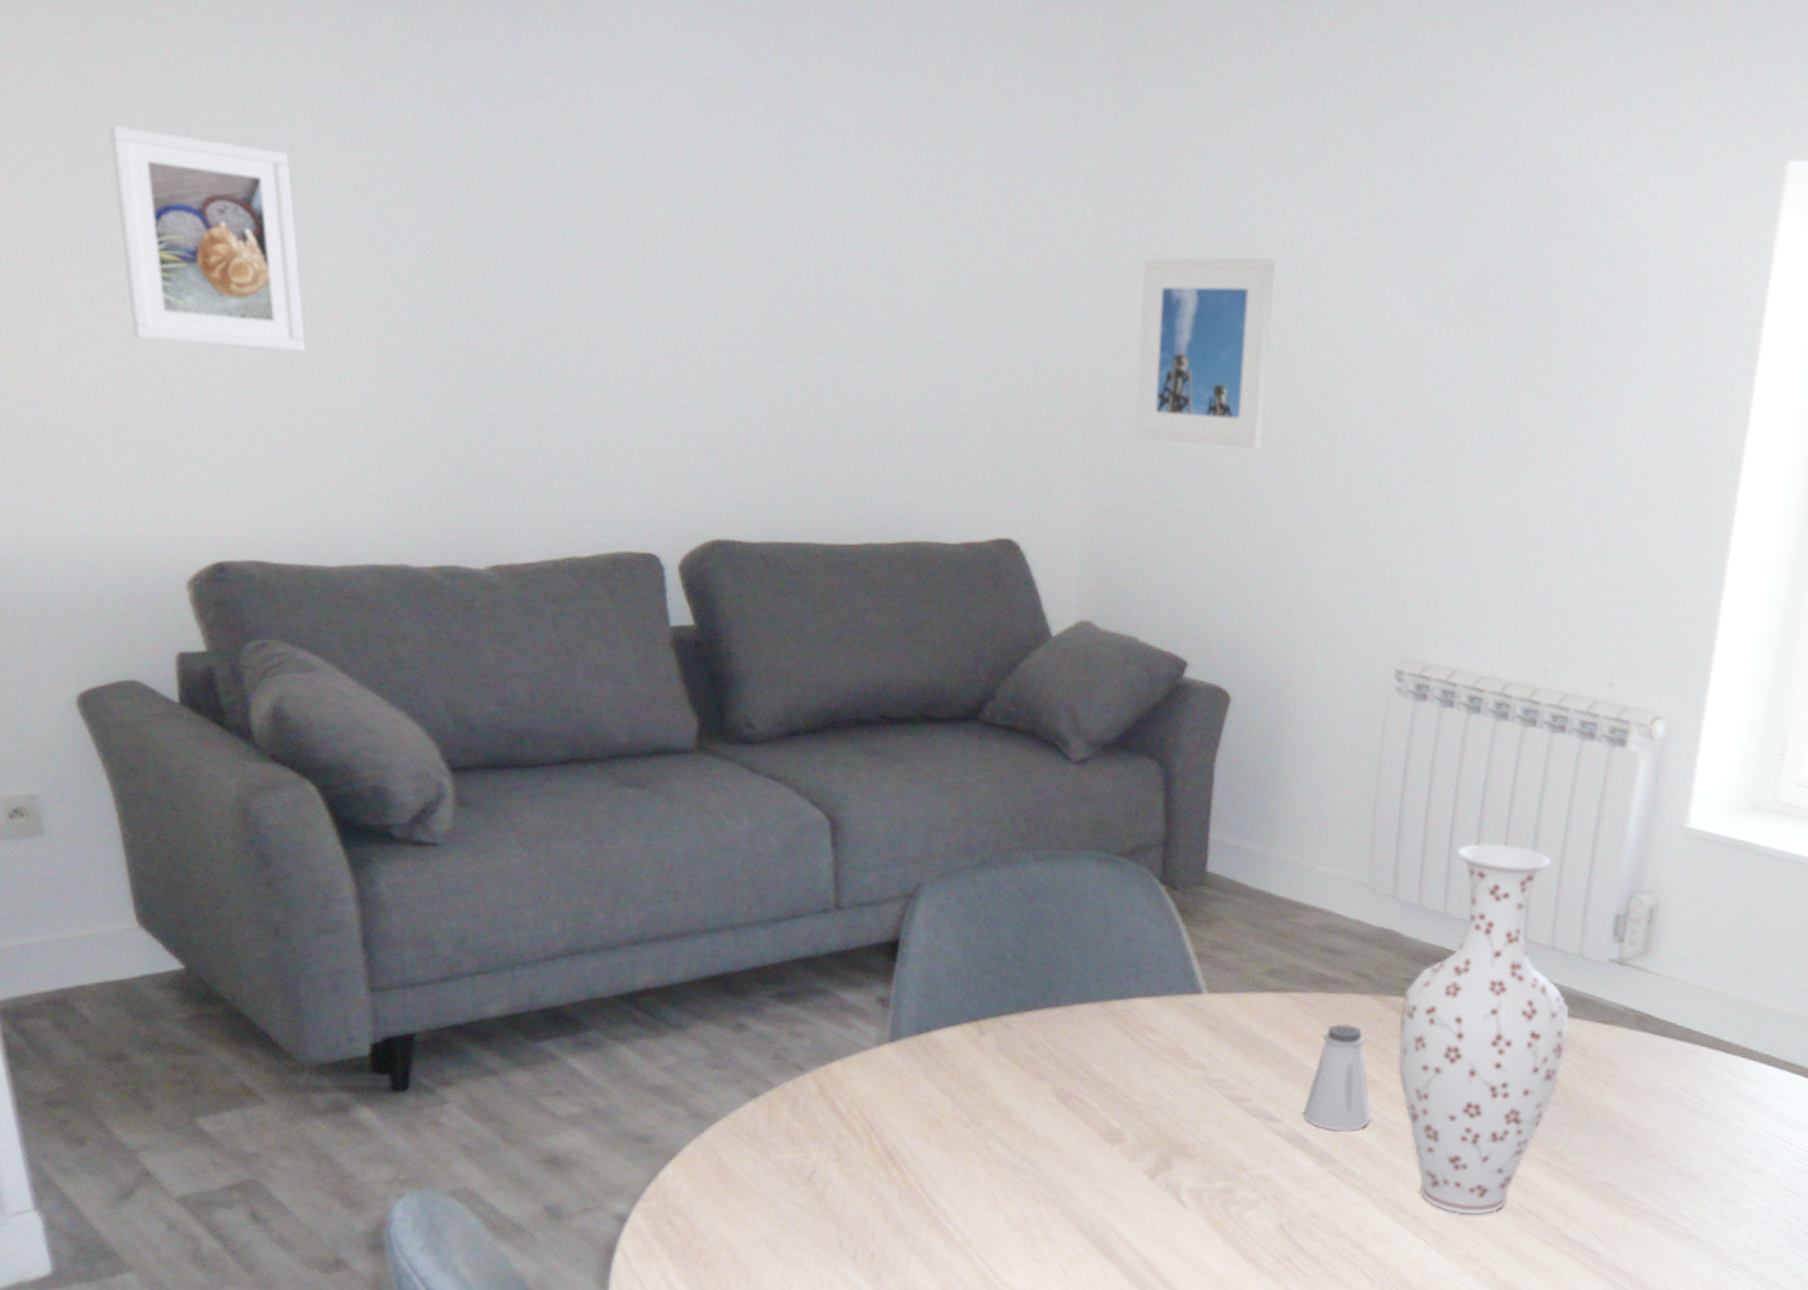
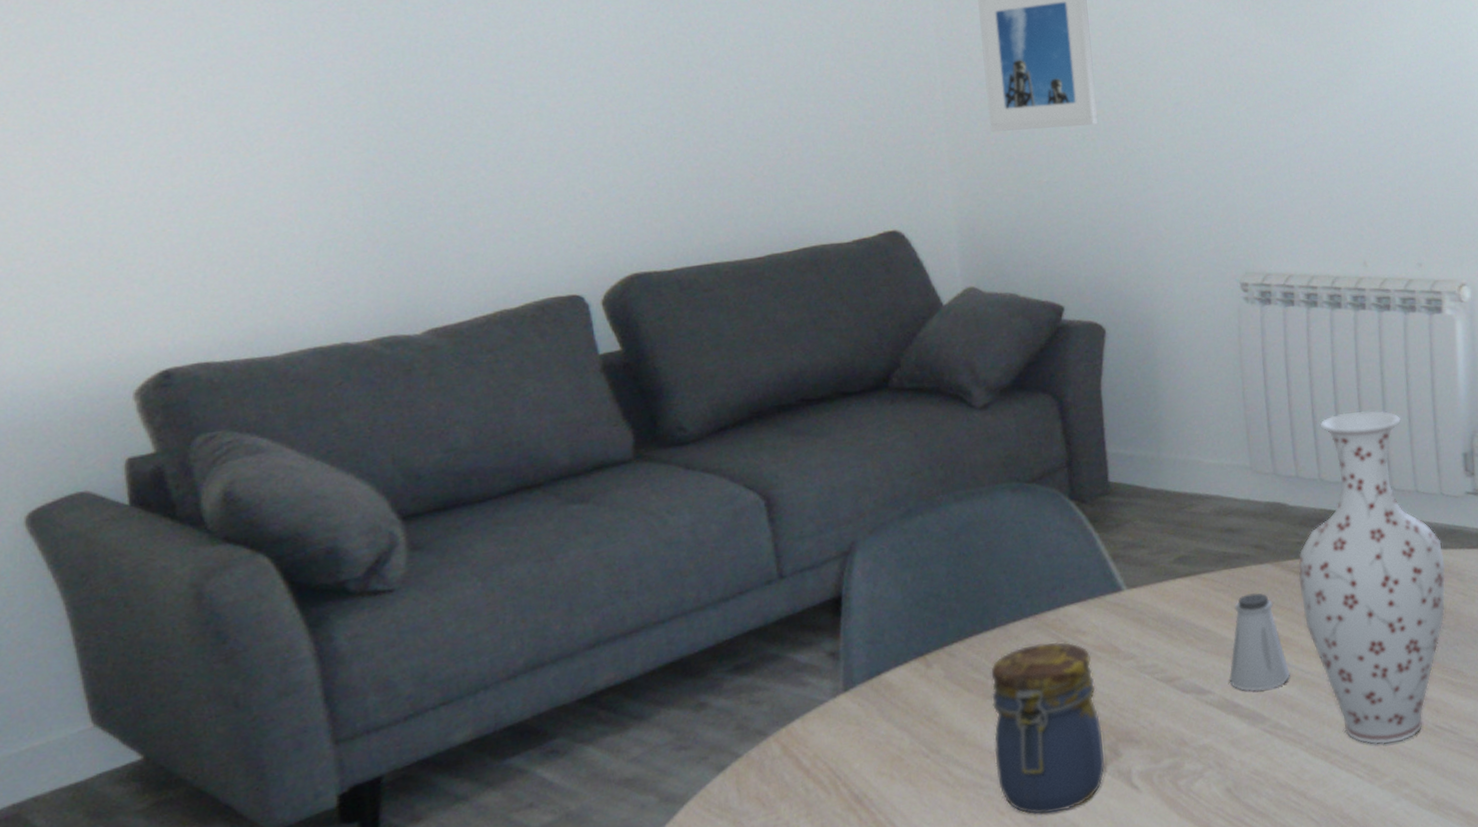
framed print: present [108,125,305,353] -> none [47,11,240,187]
jar: none [1038,1032,1157,1212] -> present [991,642,1105,815]

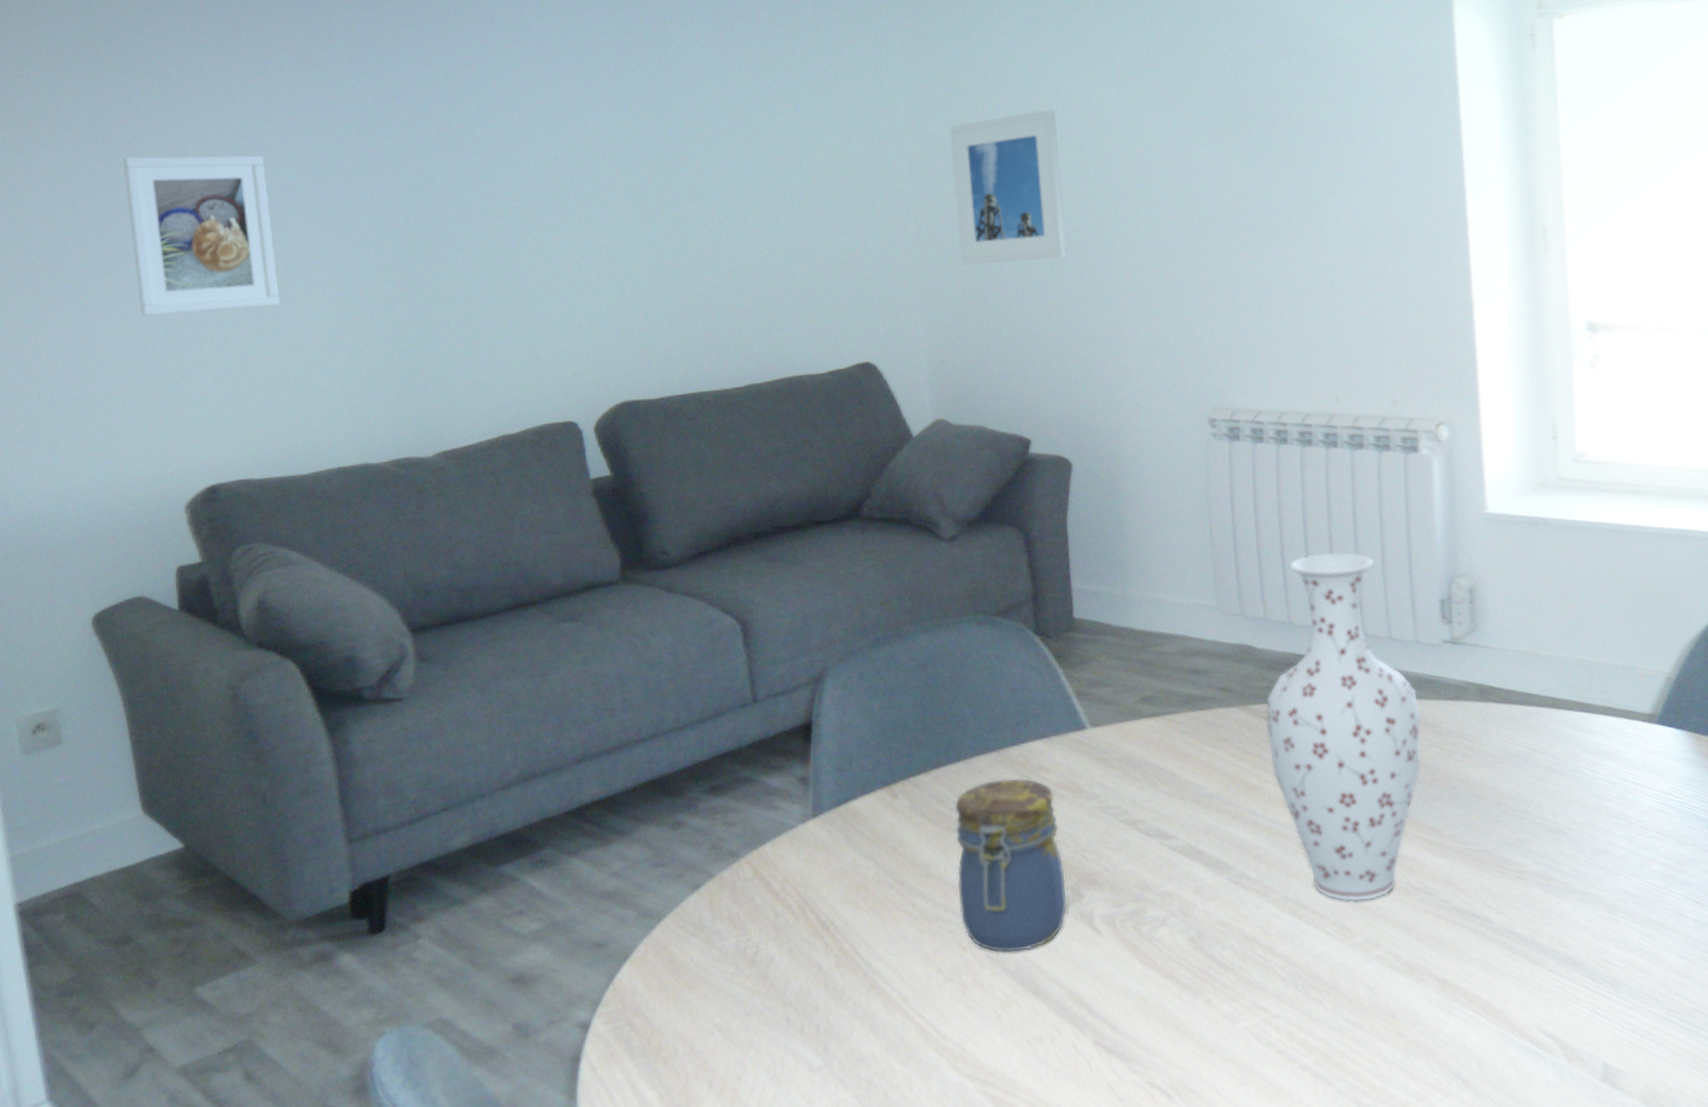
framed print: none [47,11,240,187] -> present [122,155,279,316]
saltshaker: present [1229,593,1291,692] -> none [1194,737,1258,839]

